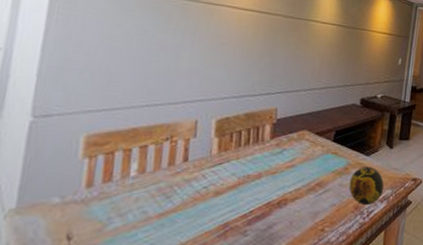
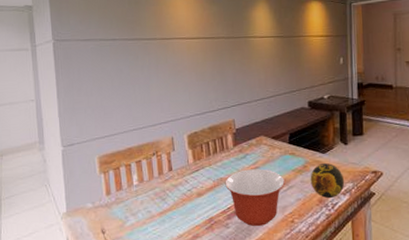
mixing bowl: none [251,167,322,234] -> present [225,169,285,226]

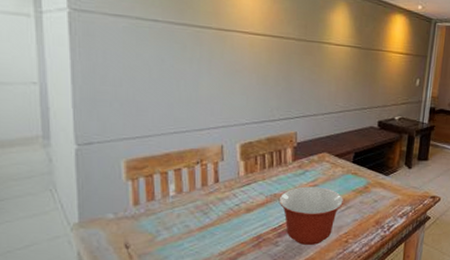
decorative orb: present [310,163,345,198] -> none [369,186,404,220]

